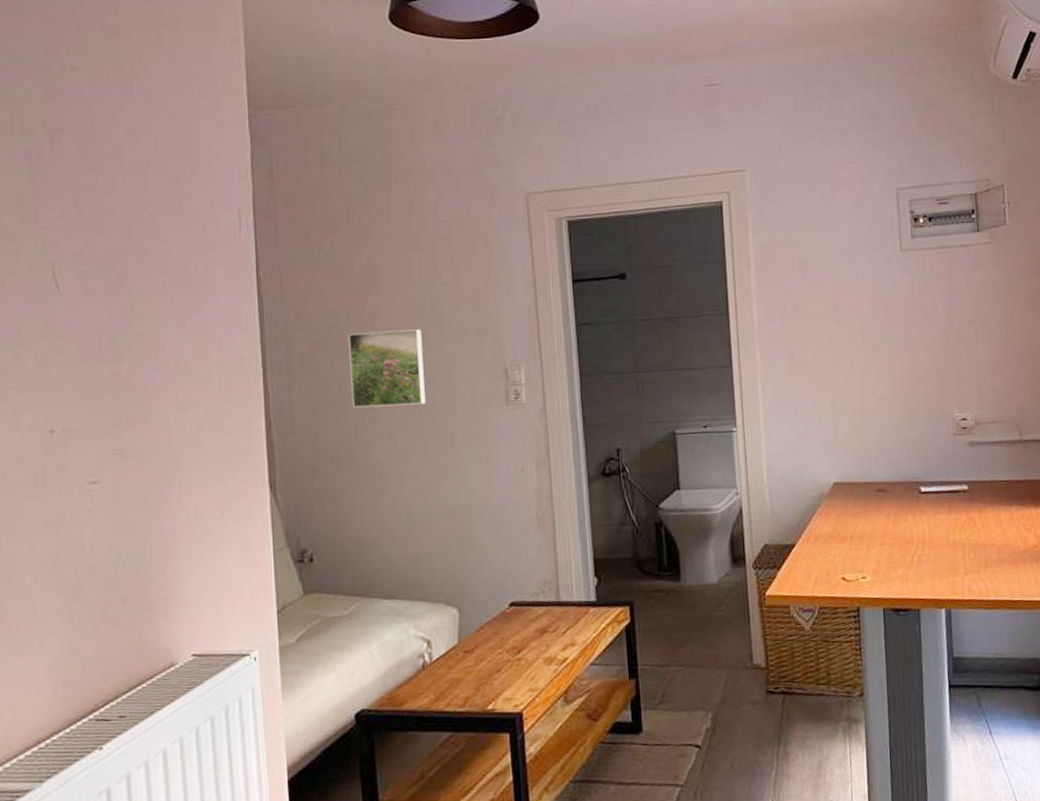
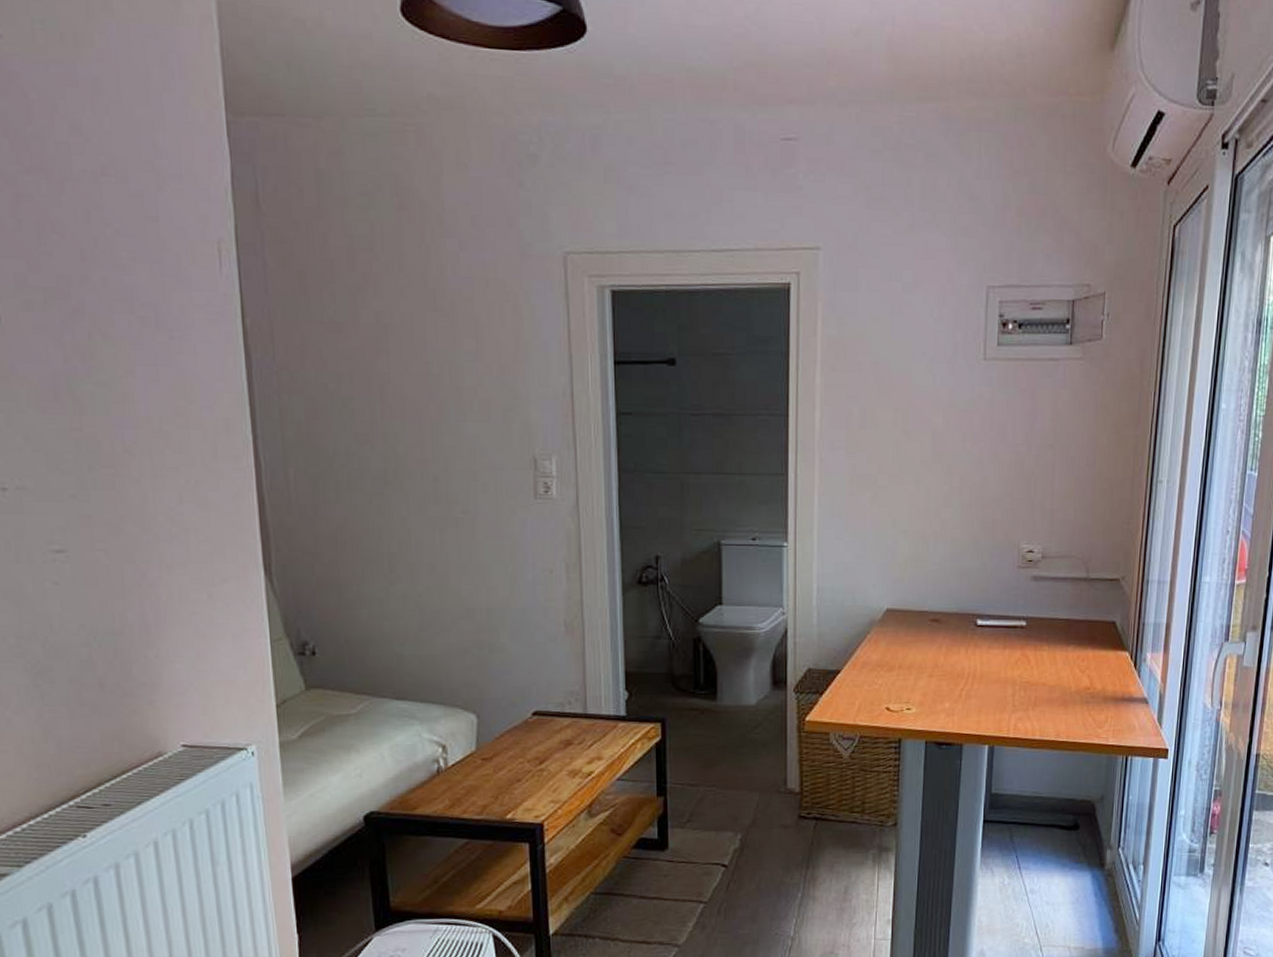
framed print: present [348,329,425,409] -> none [353,402,442,490]

